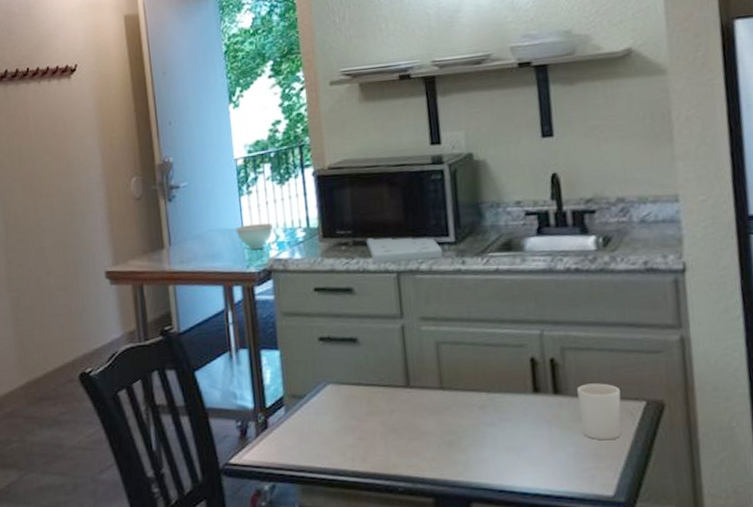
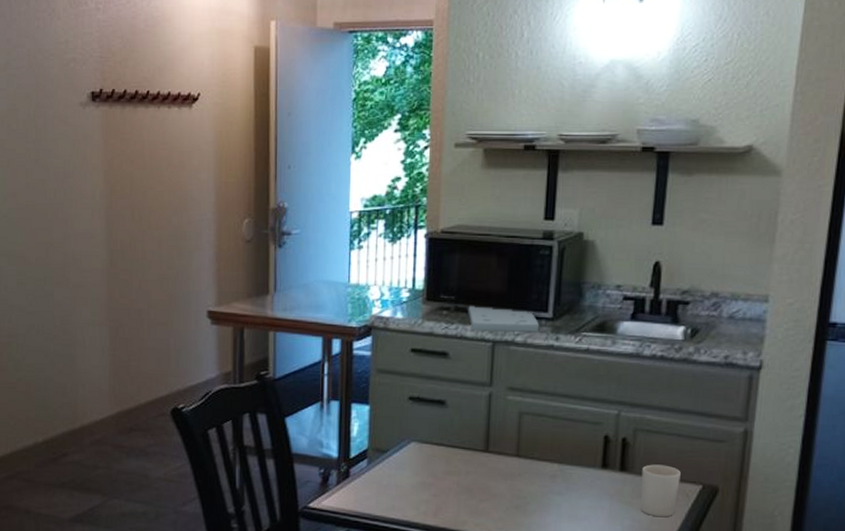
bowl: present [235,223,274,250] -> none [342,279,380,305]

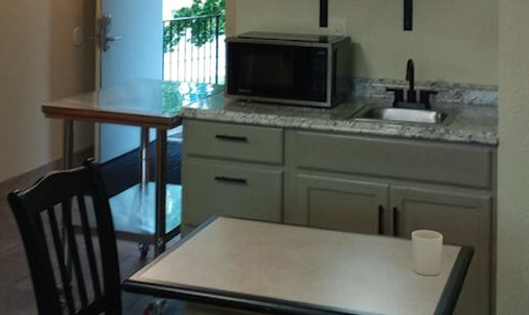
cutting board: present [451,304,540,333] -> none [248,97,321,120]

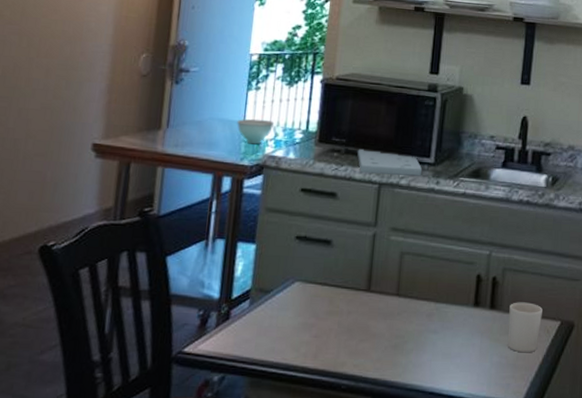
bowl: none [157,77,188,99] -> present [237,118,275,144]
cutting board: none [248,97,321,120] -> present [342,147,423,176]

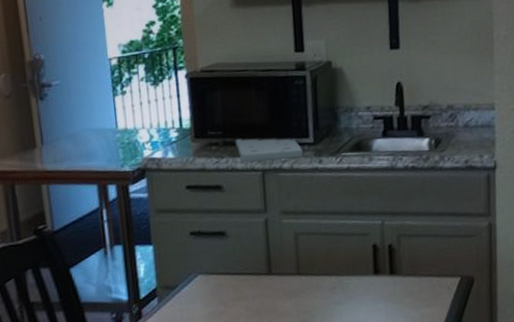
bowl: present [237,118,275,144] -> none [110,123,148,150]
mug: present [507,302,543,353] -> none [409,263,442,311]

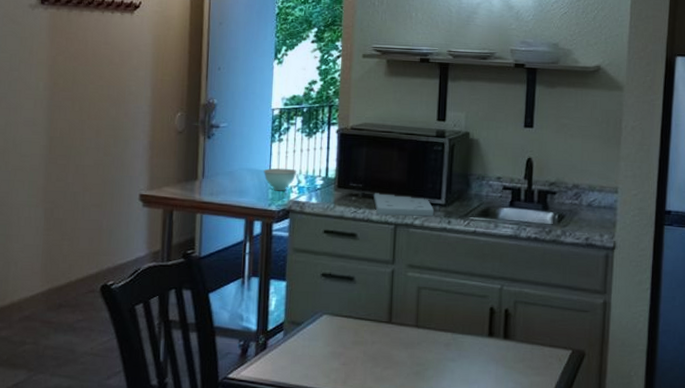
bowl: none [110,123,148,150] -> present [264,168,297,191]

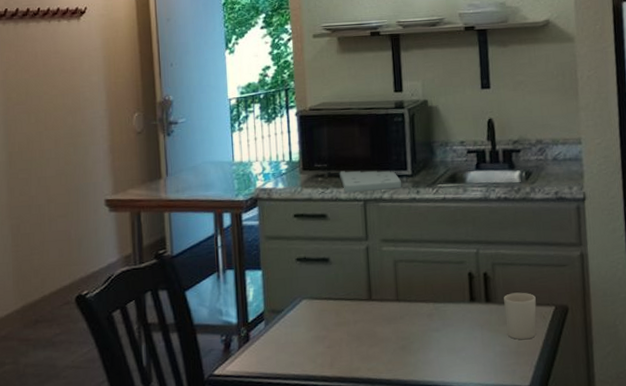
bowl: present [264,168,297,191] -> none [227,156,261,181]
mug: none [521,332,554,380] -> present [504,292,537,340]

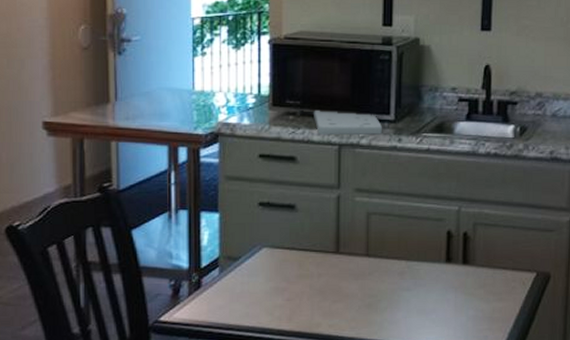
mug: present [504,292,537,340] -> none [482,256,517,306]

